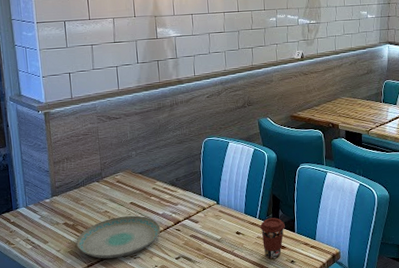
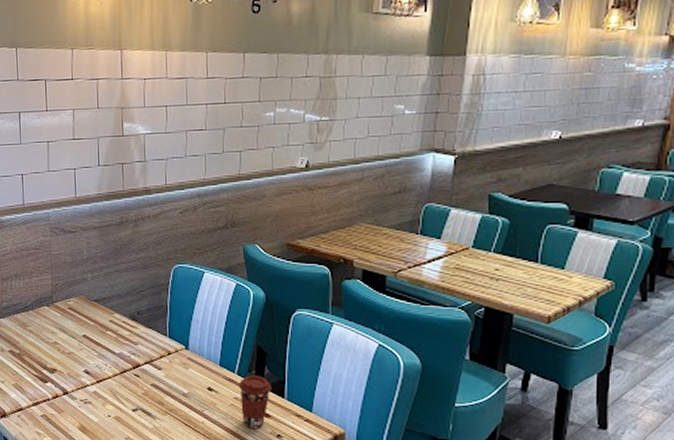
plate: present [76,215,161,259] -> none [22,351,117,400]

